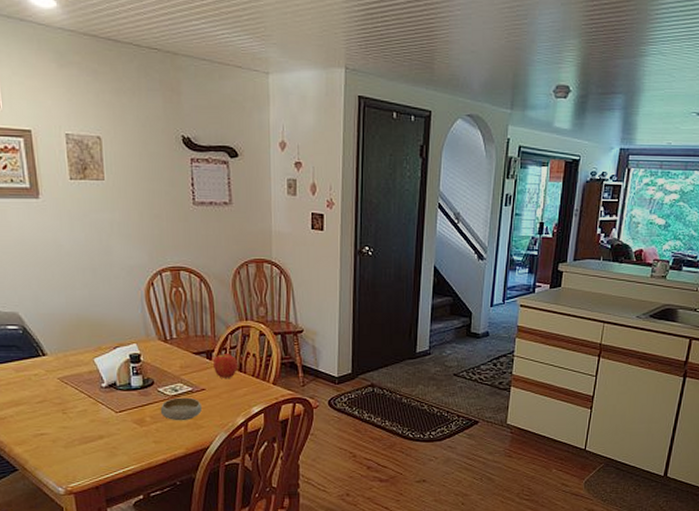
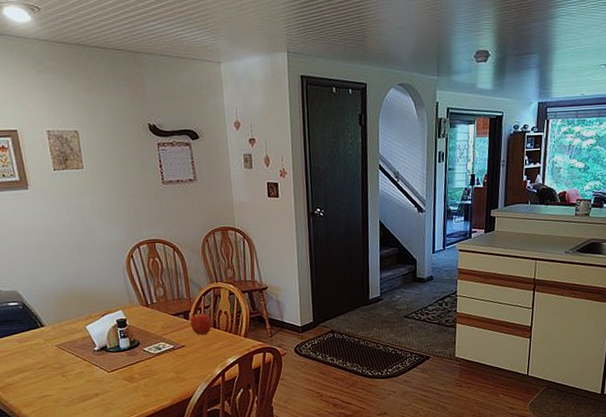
bowl: present [160,397,202,421] -> none [146,354,183,376]

